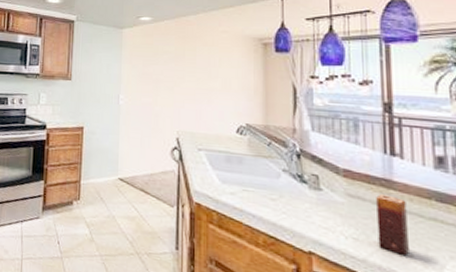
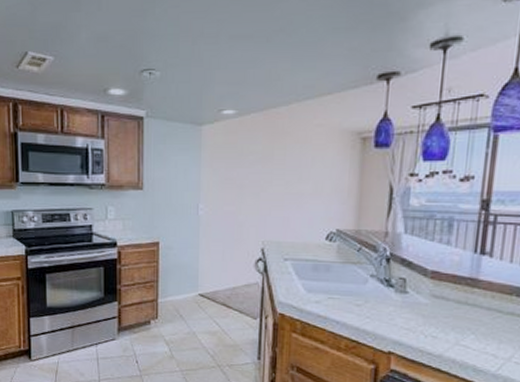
candle: present [376,194,411,257] -> none [455,293,488,350]

